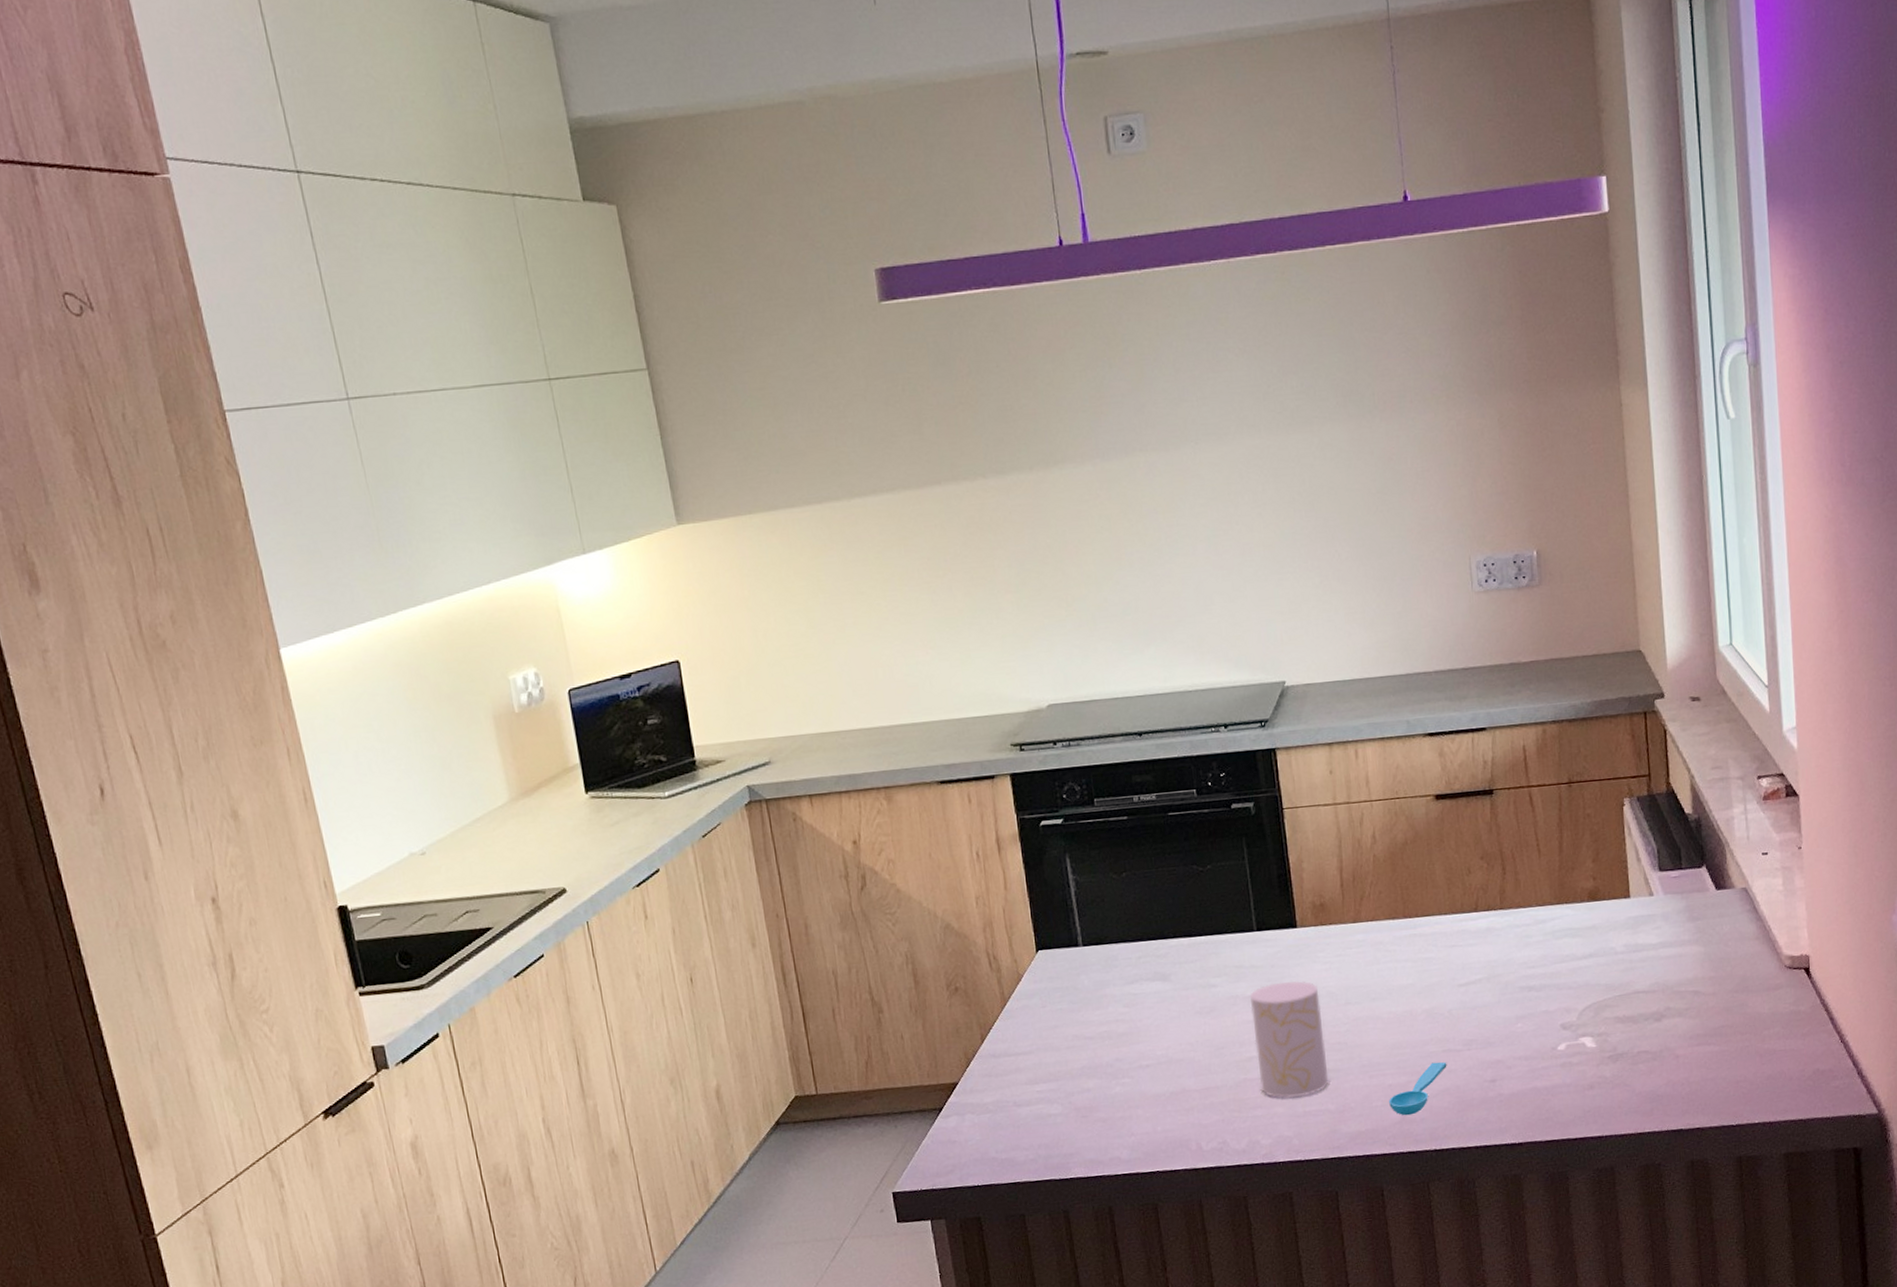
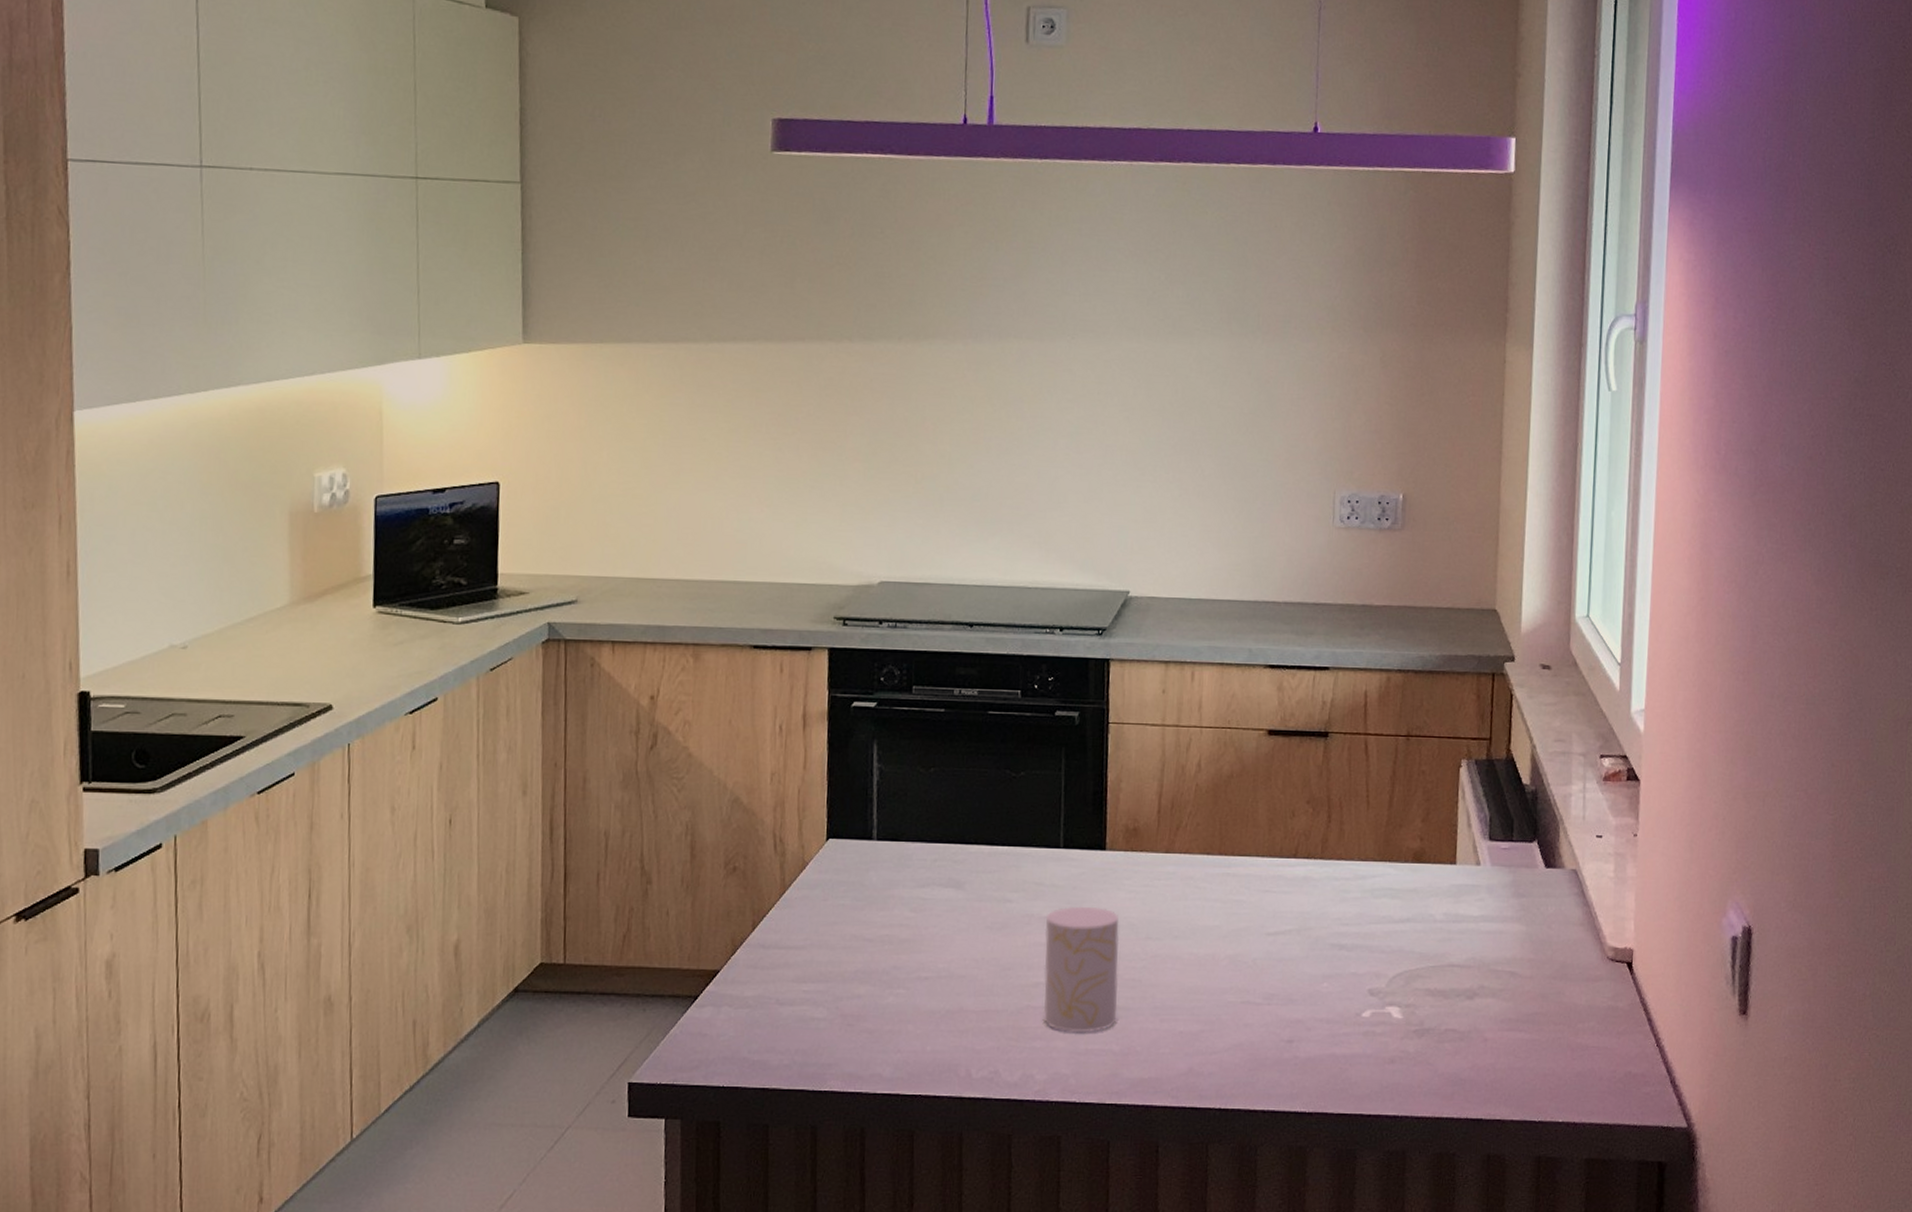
spoon: present [1389,1062,1447,1116] -> none [1177,1013,1244,1068]

